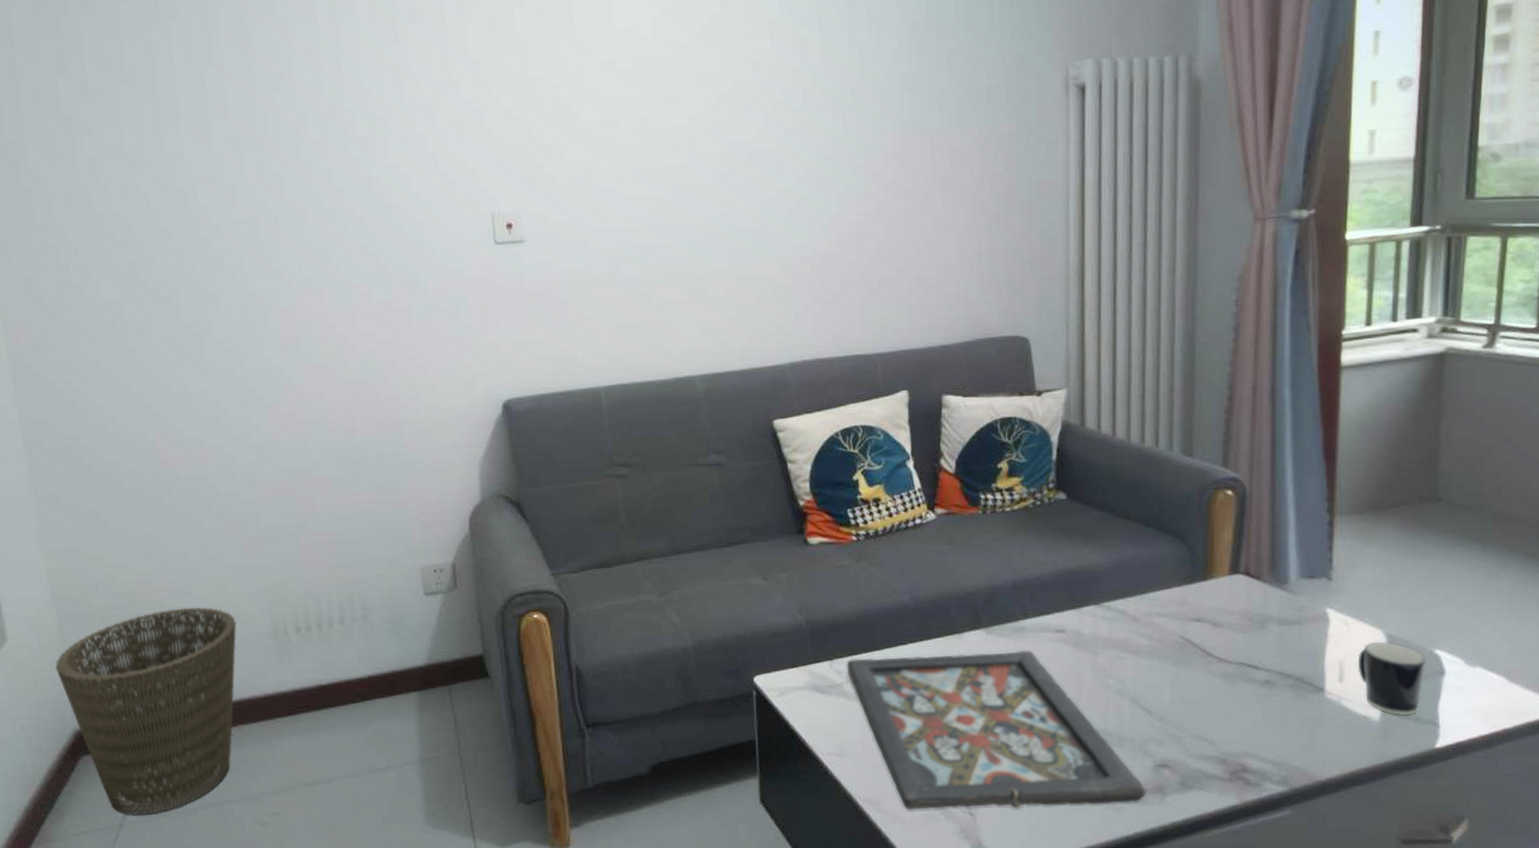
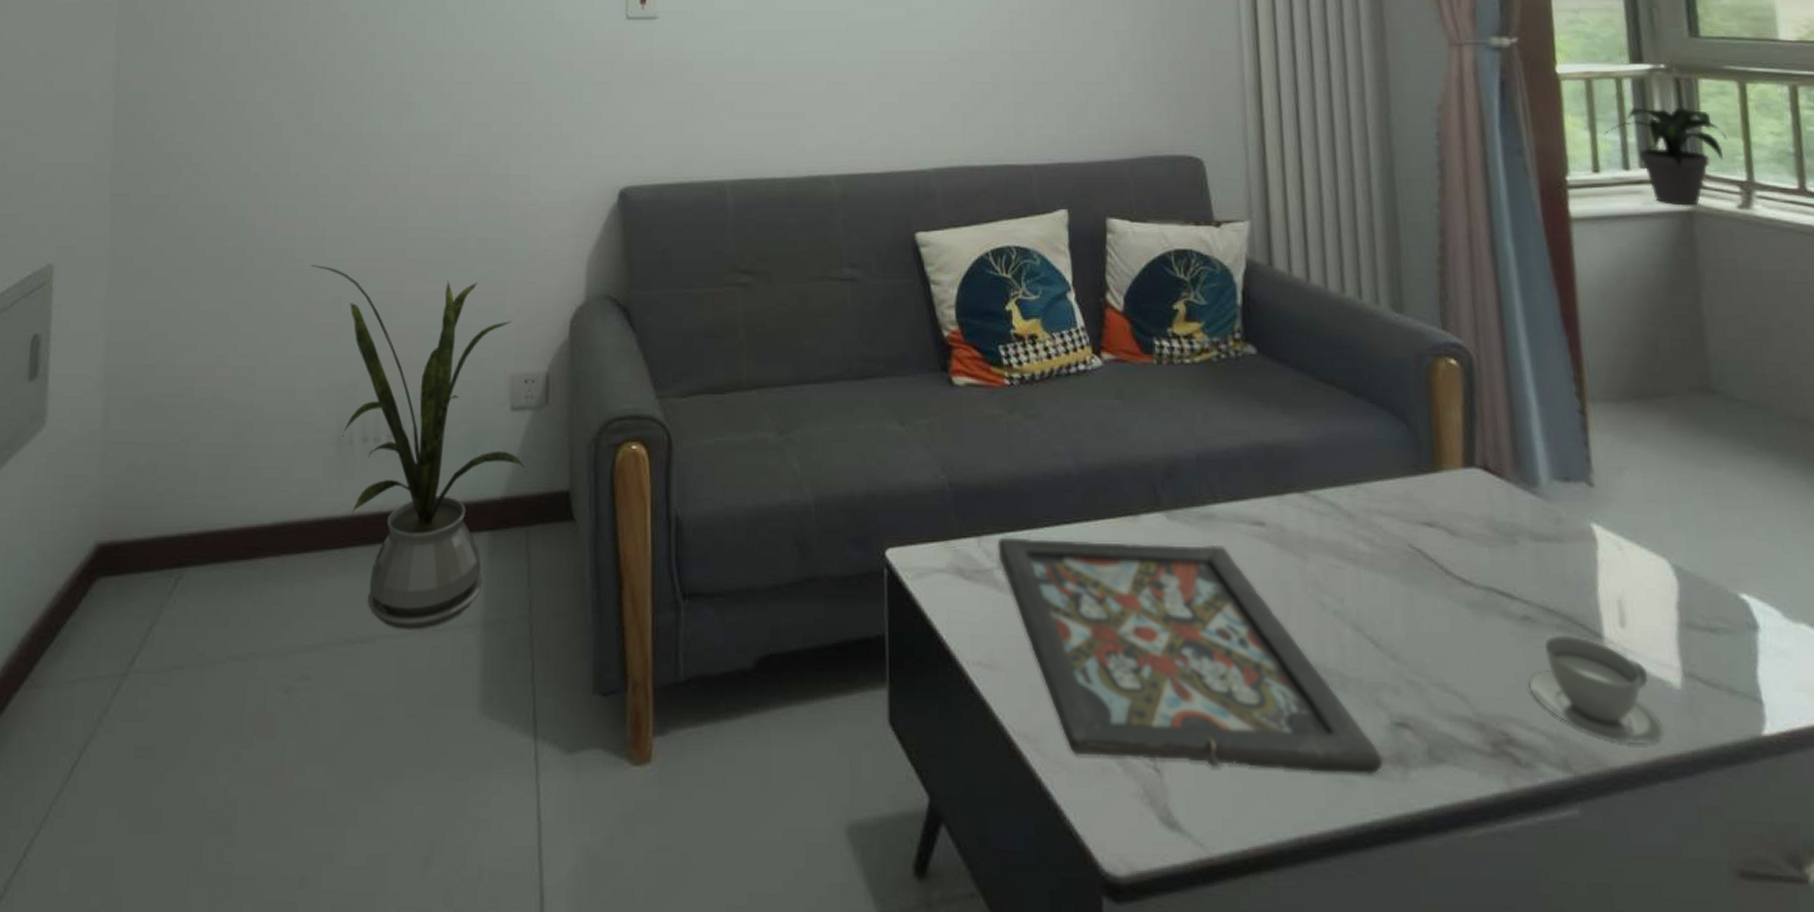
basket: present [55,607,237,817] -> none [91,402,298,665]
house plant: none [224,488,442,771] -> present [310,265,525,630]
teacup: none [1263,691,1361,762] -> present [1529,636,1663,743]
mug: present [1358,641,1427,716] -> none [1641,575,1733,684]
potted plant: none [1378,263,1484,349] -> present [1603,107,1727,206]

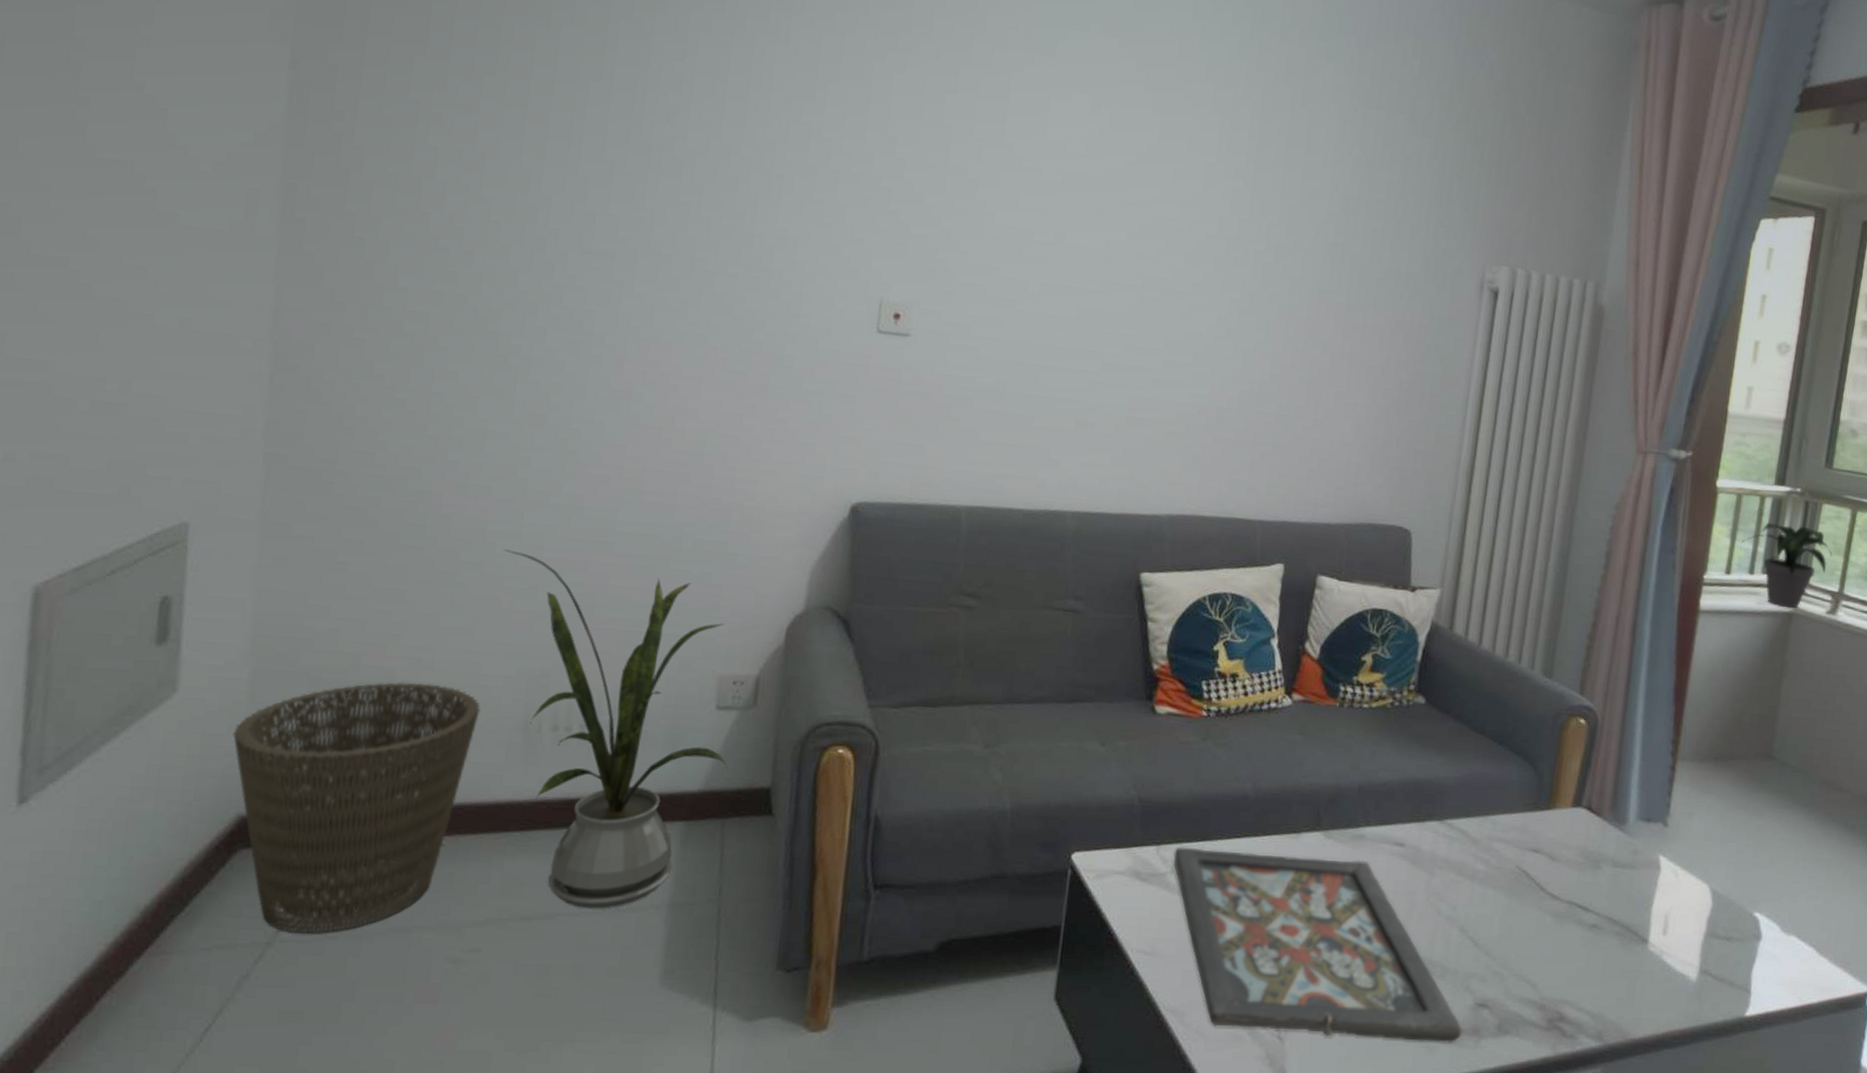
basket: none [91,402,298,665] -> present [233,682,480,935]
teacup: present [1529,636,1663,743] -> none [1585,940,1676,1021]

